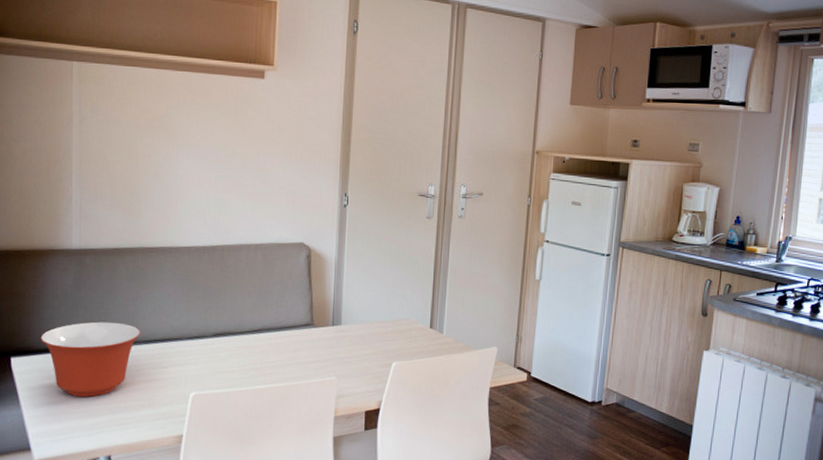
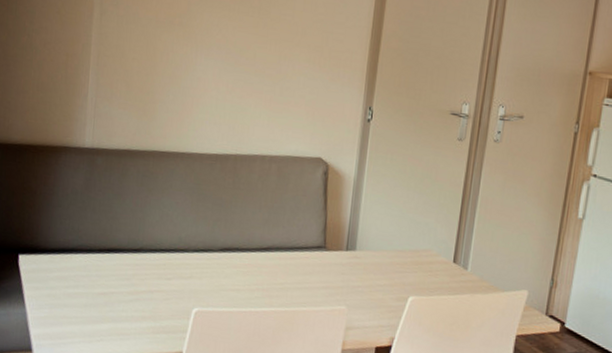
mixing bowl: present [40,321,140,397] -> none [48,225,147,303]

